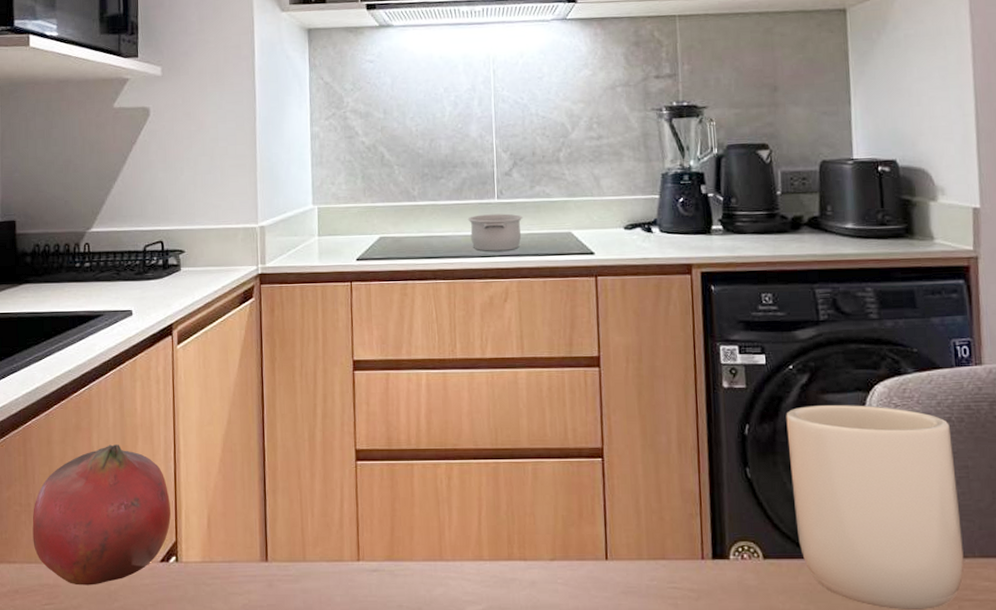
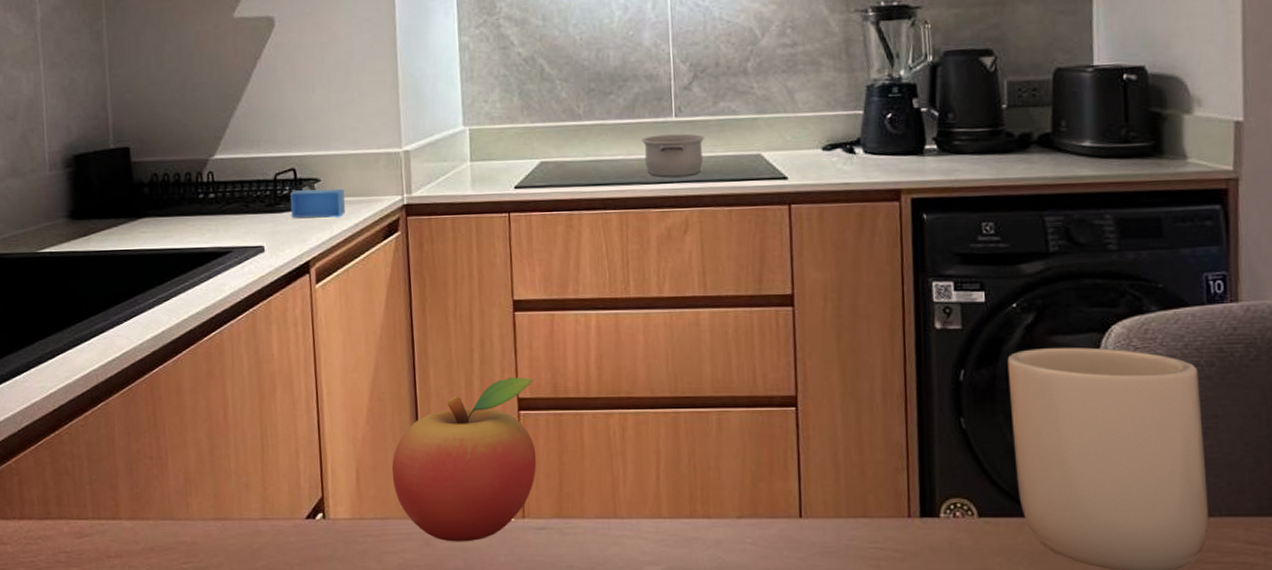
fruit: present [32,444,171,586] -> none [164,393,316,543]
sponge: none [157,259,207,285] -> present [290,188,346,218]
fruit: none [240,430,372,584] -> present [391,377,537,542]

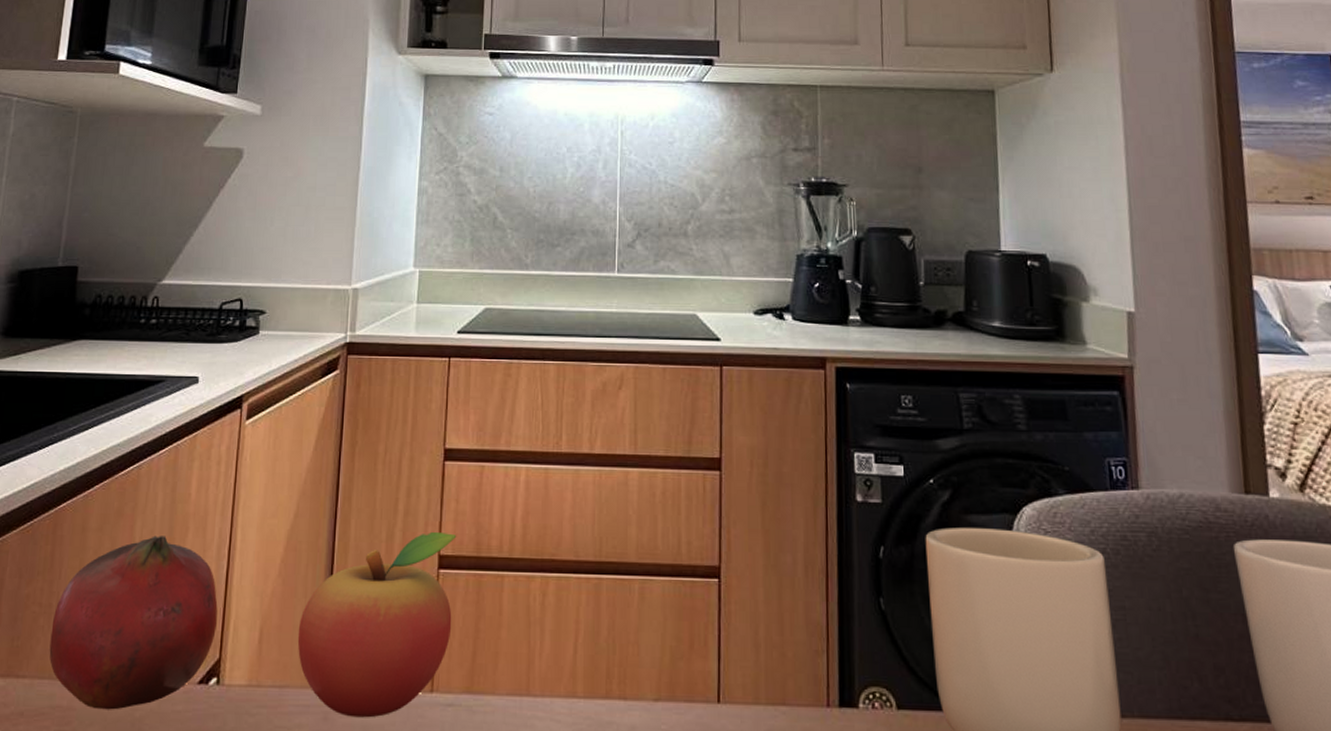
fruit: none [164,393,316,543] -> present [49,536,218,710]
sponge: present [290,188,346,218] -> none [231,321,289,351]
cooking pot: present [641,133,705,178] -> none [583,289,644,332]

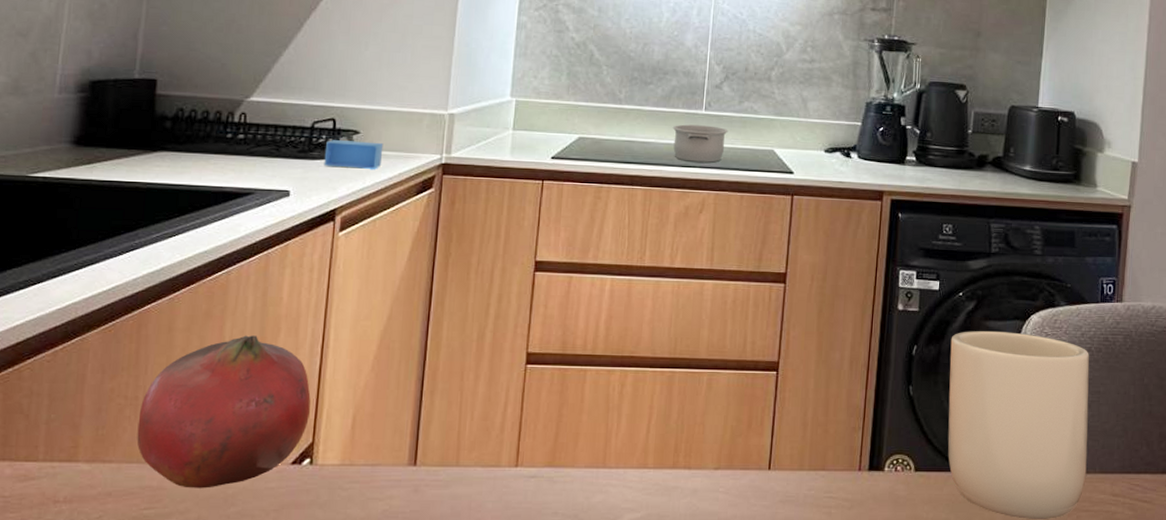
sponge: none [231,321,289,351] -> present [323,140,384,169]
fruit: present [297,531,457,718] -> none [389,332,544,489]
cooking pot: none [583,289,644,332] -> present [672,124,728,164]

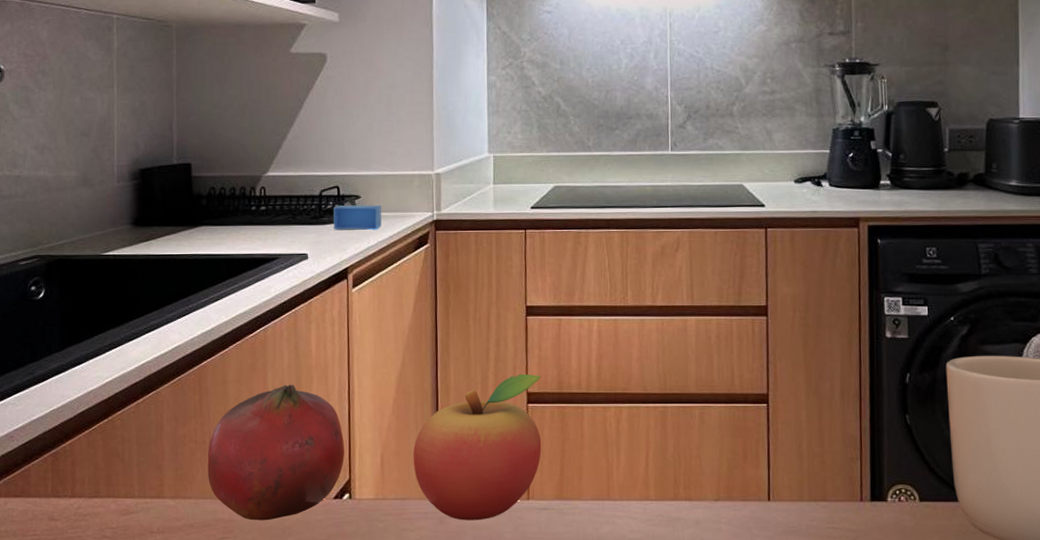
fruit: none [389,332,544,489] -> present [413,373,542,521]
cooking pot: present [672,124,728,164] -> none [641,165,696,203]

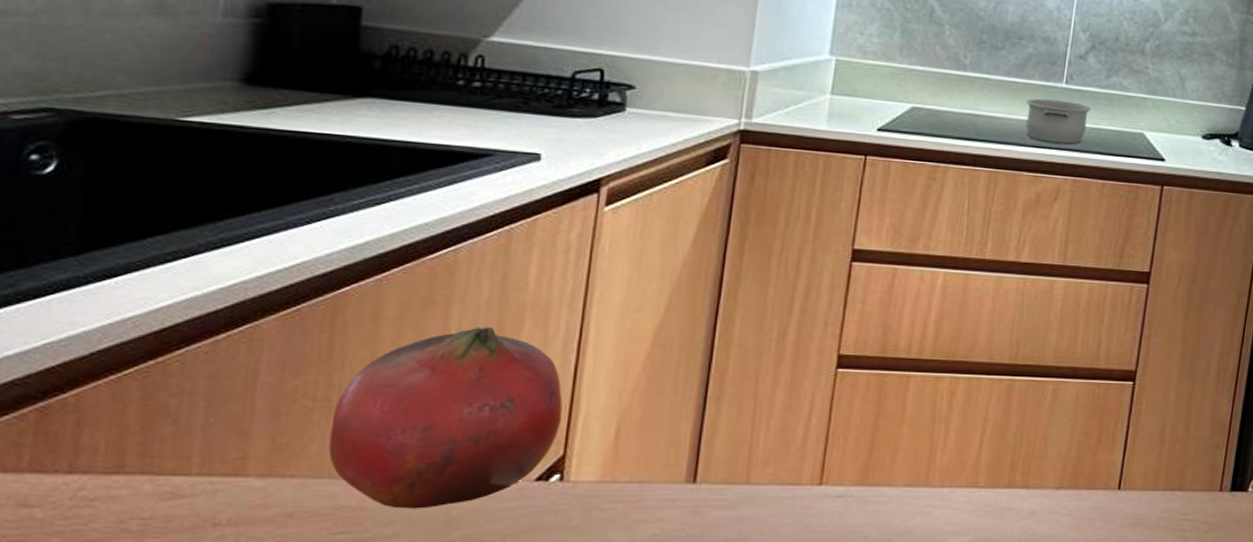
sponge: present [333,204,382,230] -> none [586,95,666,133]
fruit: present [413,373,542,521] -> none [663,331,860,510]
cooking pot: none [641,165,696,203] -> present [1025,98,1092,145]

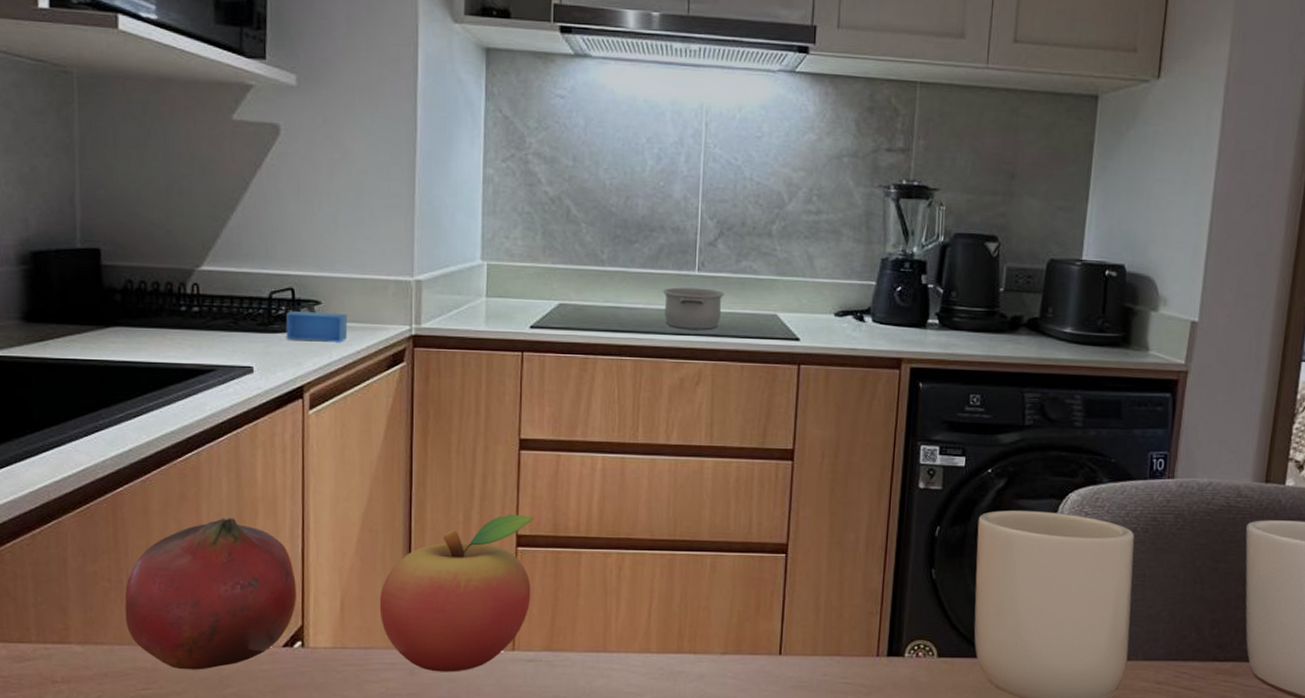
sponge: none [586,95,666,133] -> present [286,311,348,342]
fruit: none [663,331,860,510] -> present [379,514,534,672]

